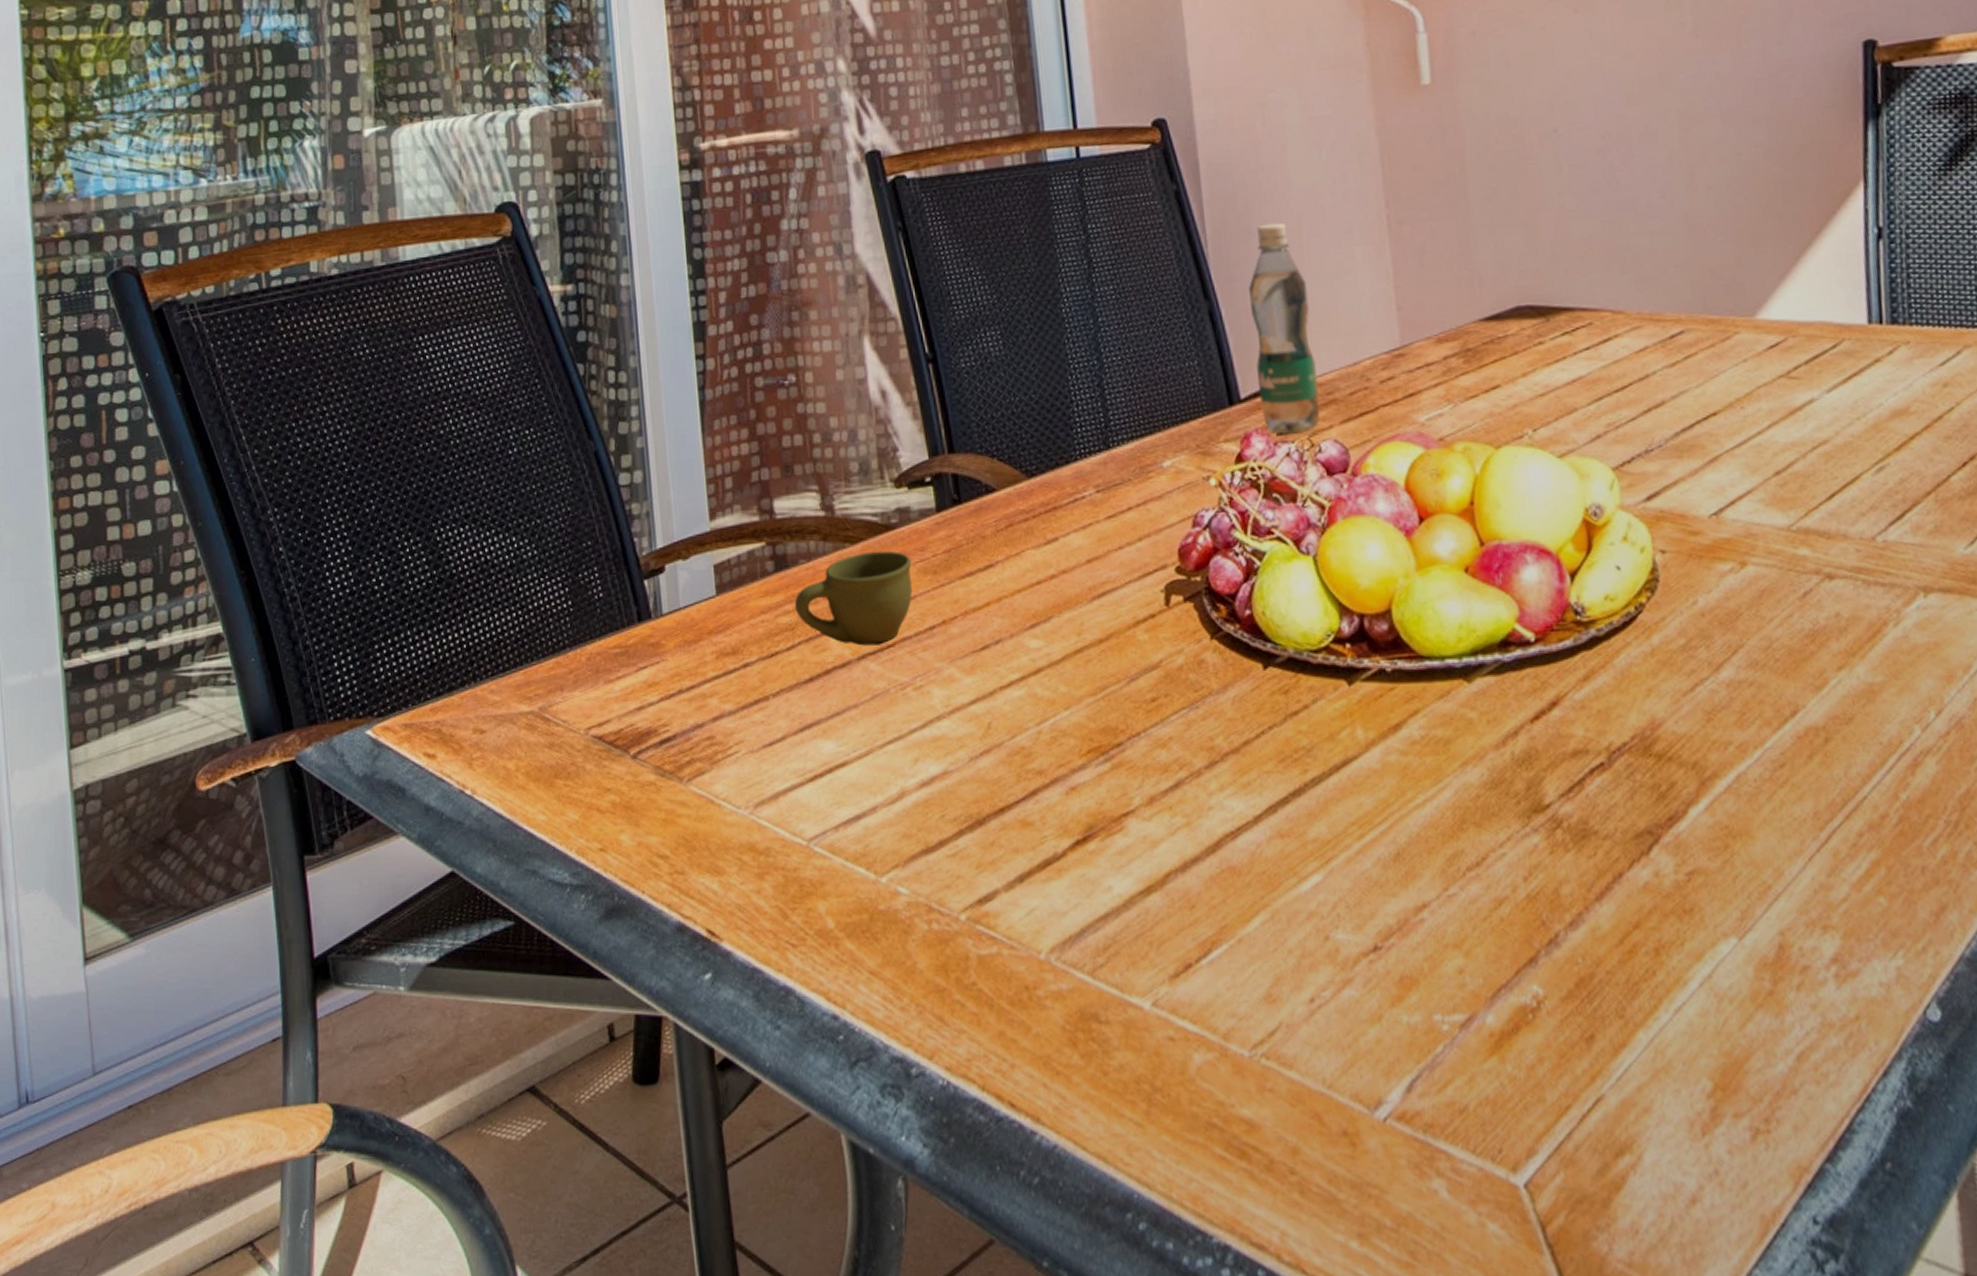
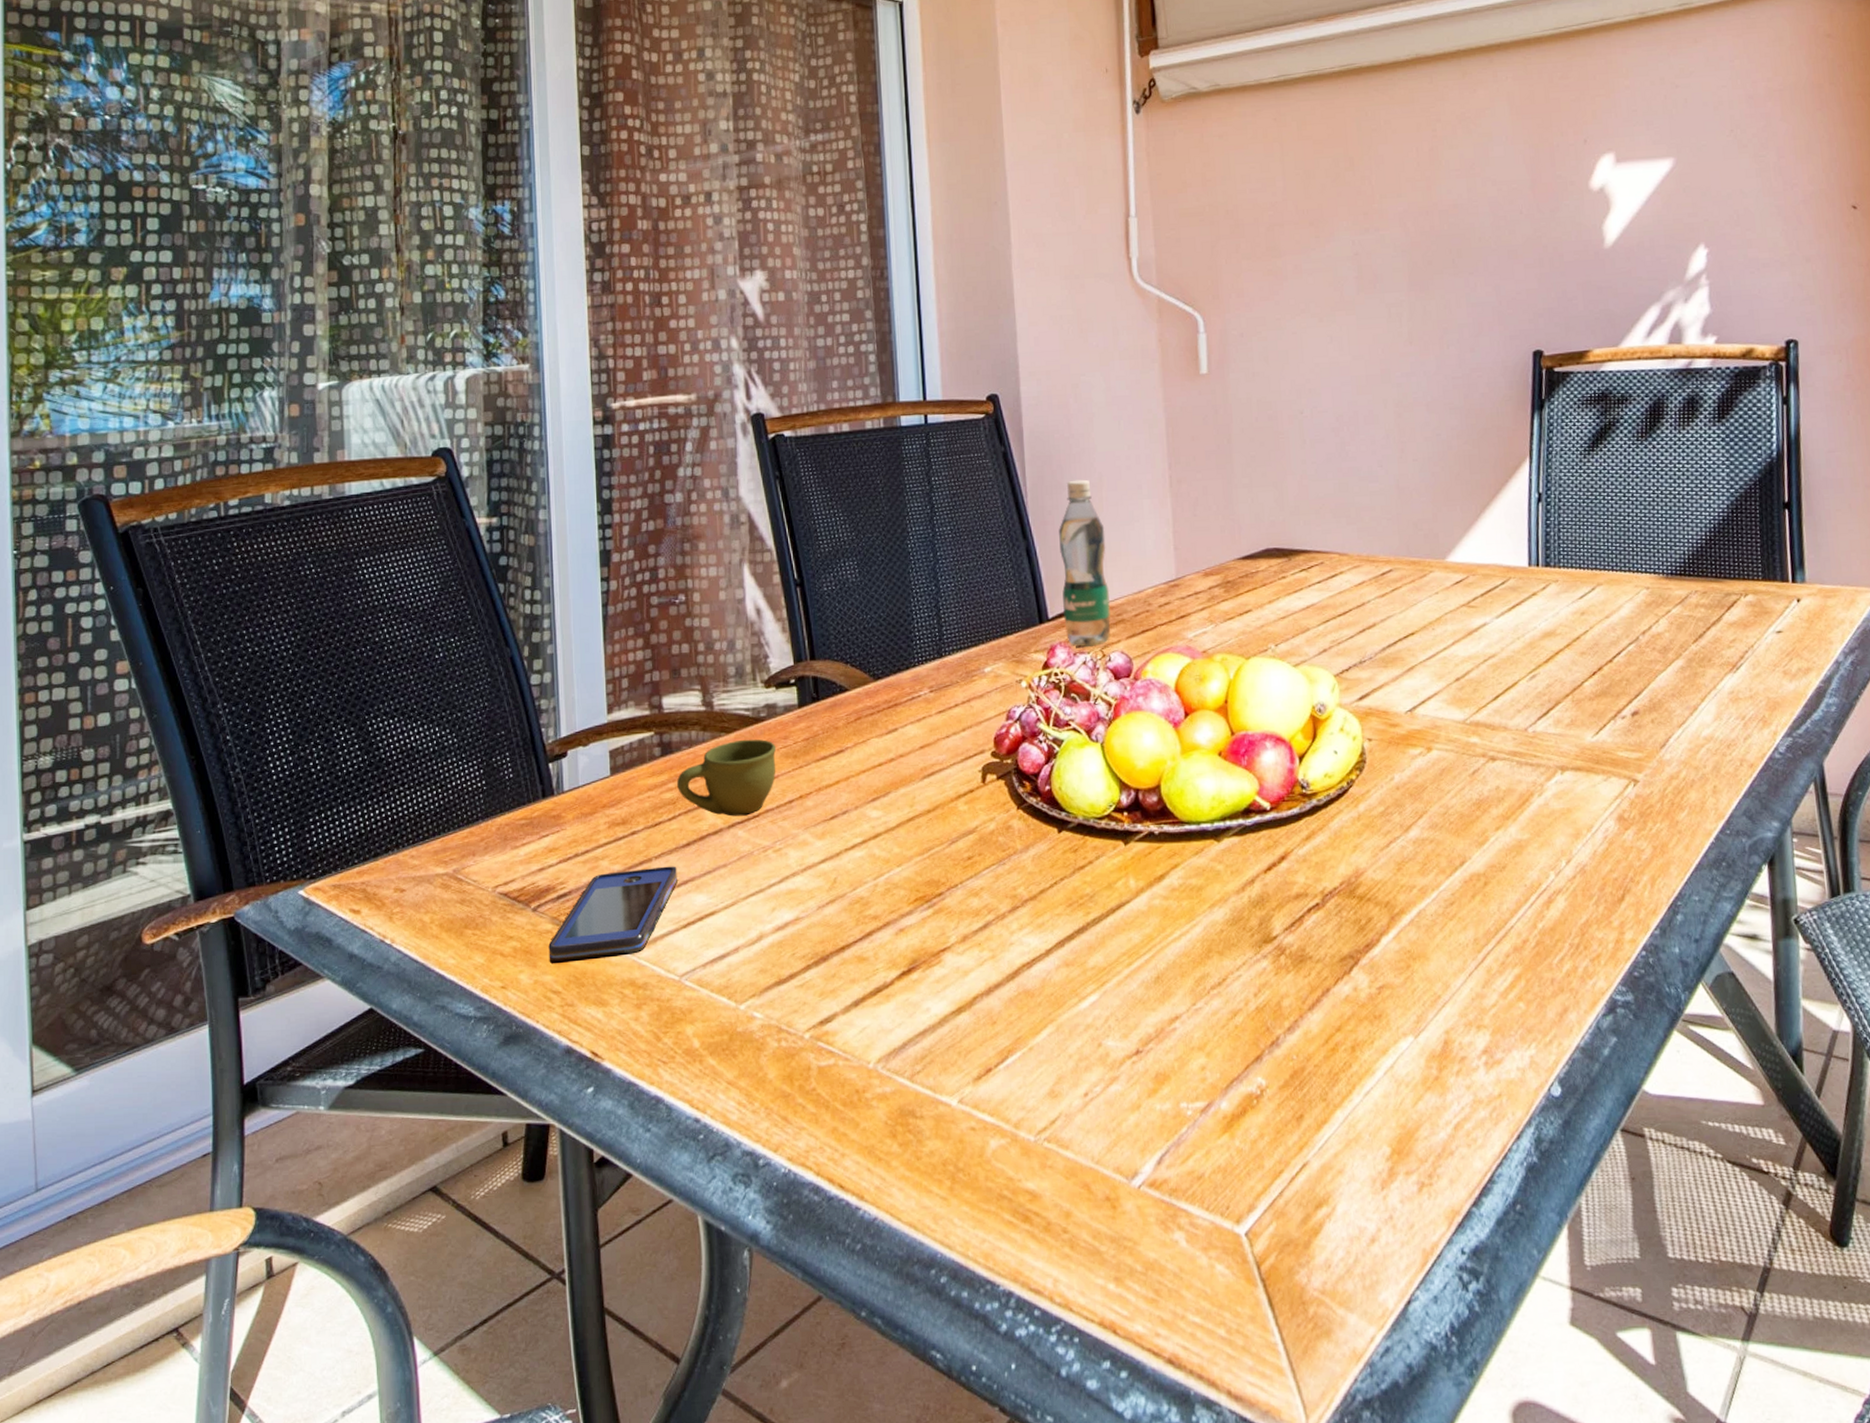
mobile phone: none [652,705,801,823] -> present [548,866,678,964]

